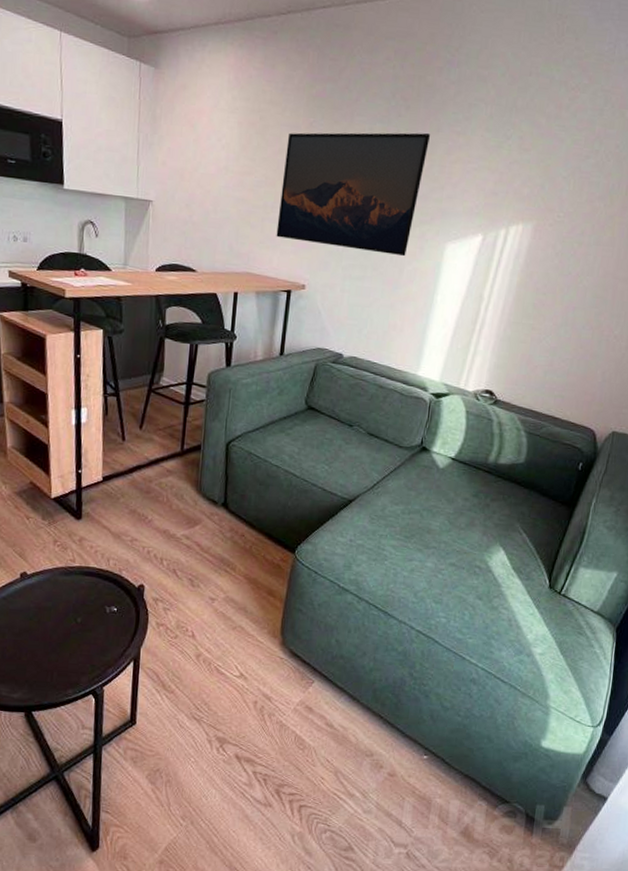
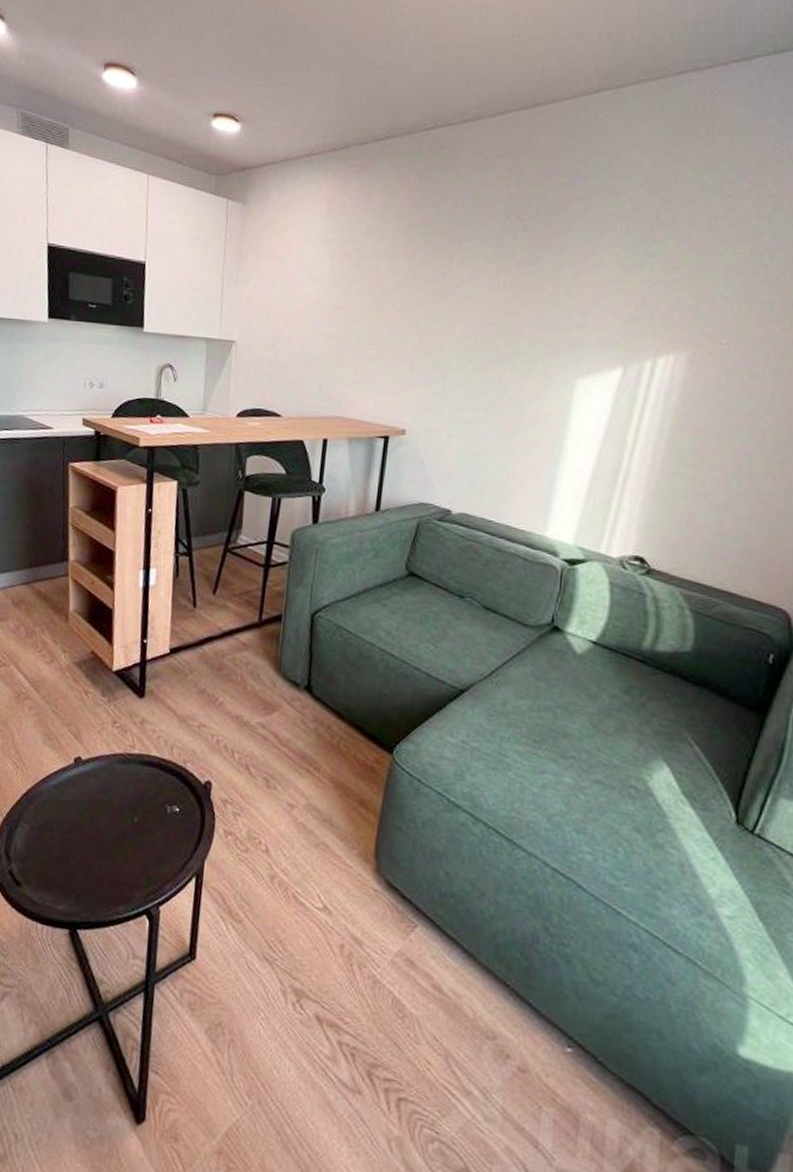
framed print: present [276,132,431,257] -> none [372,255,554,396]

